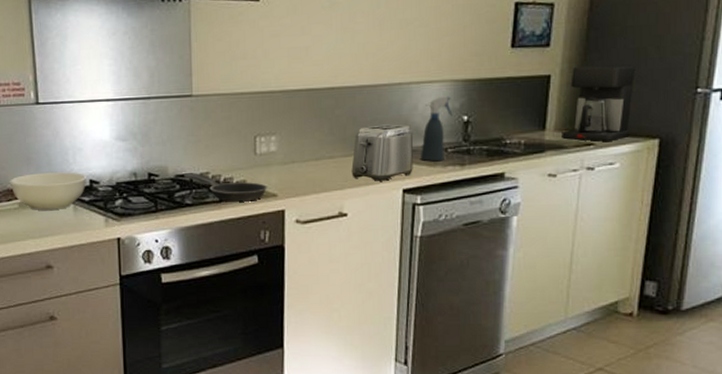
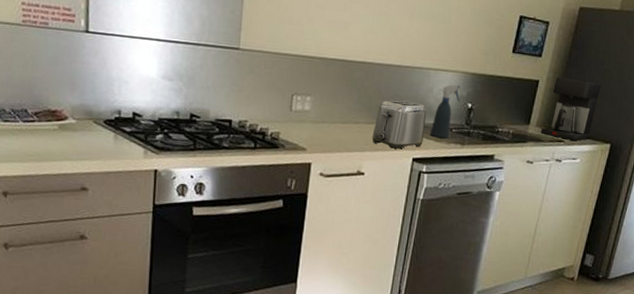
bowl: present [10,172,87,210] -> none [51,98,130,136]
frying pan: present [184,172,268,202] -> none [224,118,299,152]

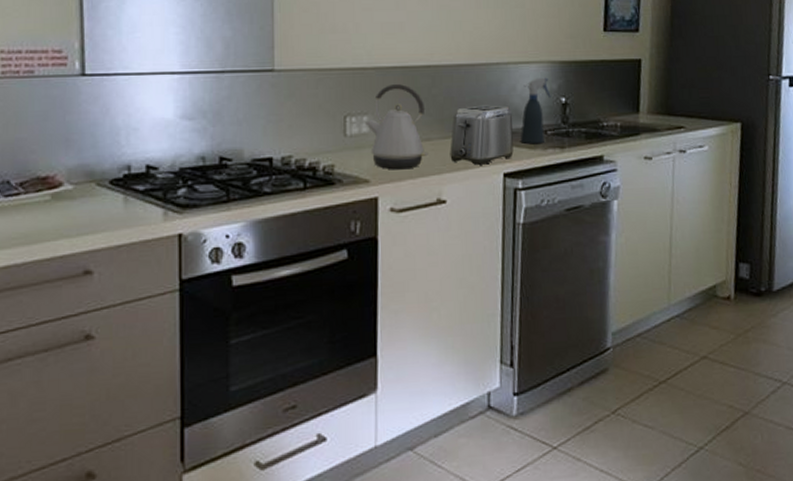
kettle: none [308,73,358,144] -> present [365,84,429,170]
coffee maker: present [541,76,601,141] -> none [654,51,715,126]

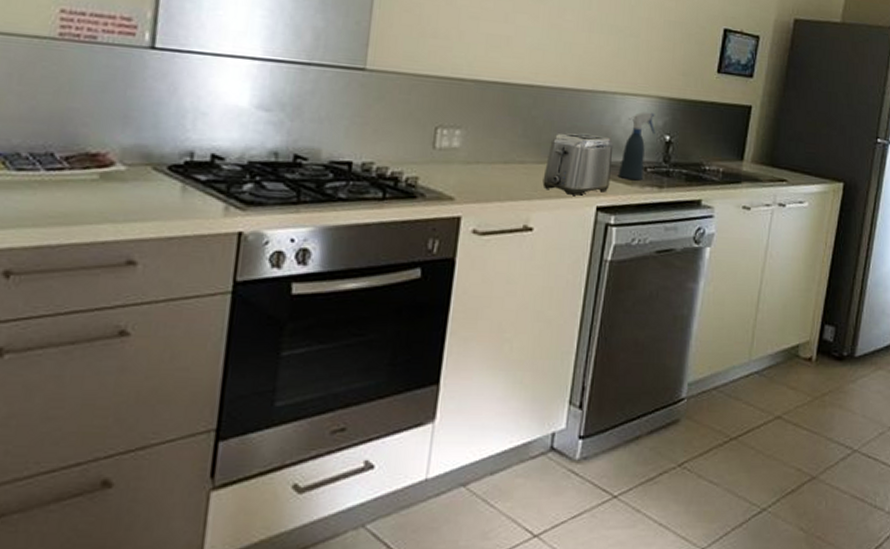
kettle: present [365,84,429,170] -> none [457,100,523,191]

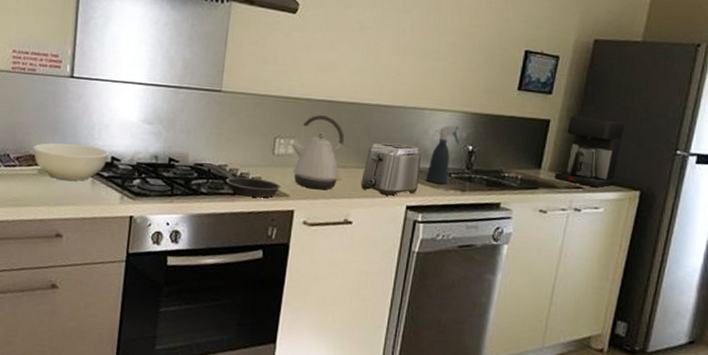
bowl: none [91,136,208,188] -> present [33,143,109,181]
frying pan: none [341,159,444,203] -> present [203,162,281,198]
kettle: none [457,100,523,191] -> present [291,115,345,190]
coffee maker: none [758,101,826,180] -> present [555,115,624,188]

